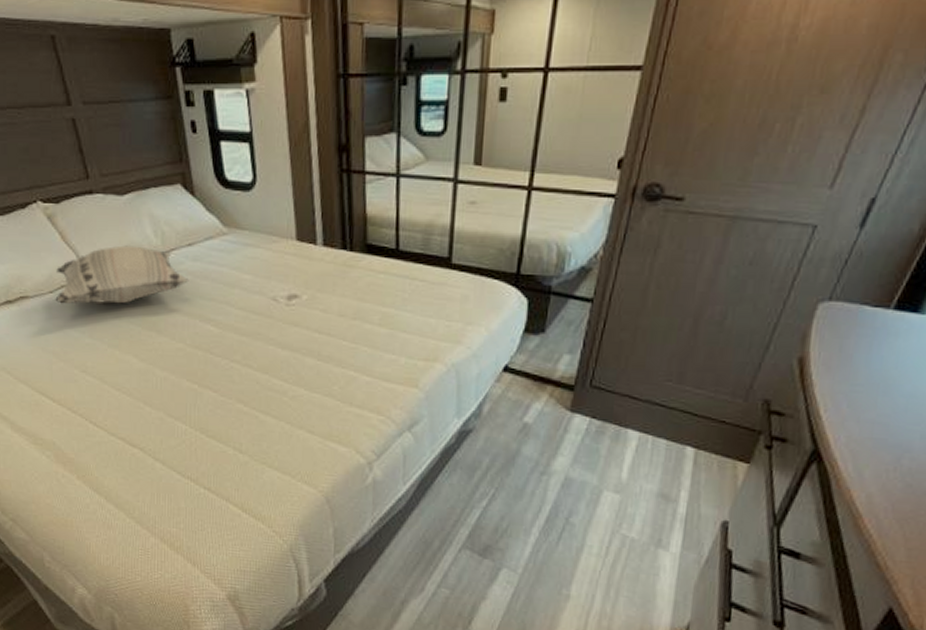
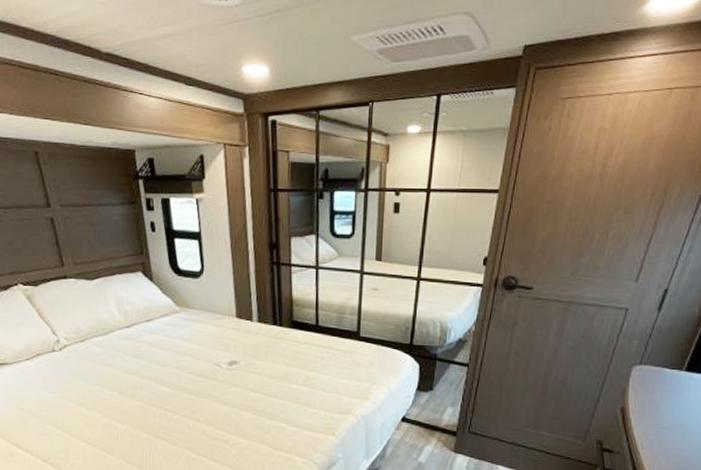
decorative pillow: present [55,245,189,304] -> none [31,321,147,370]

